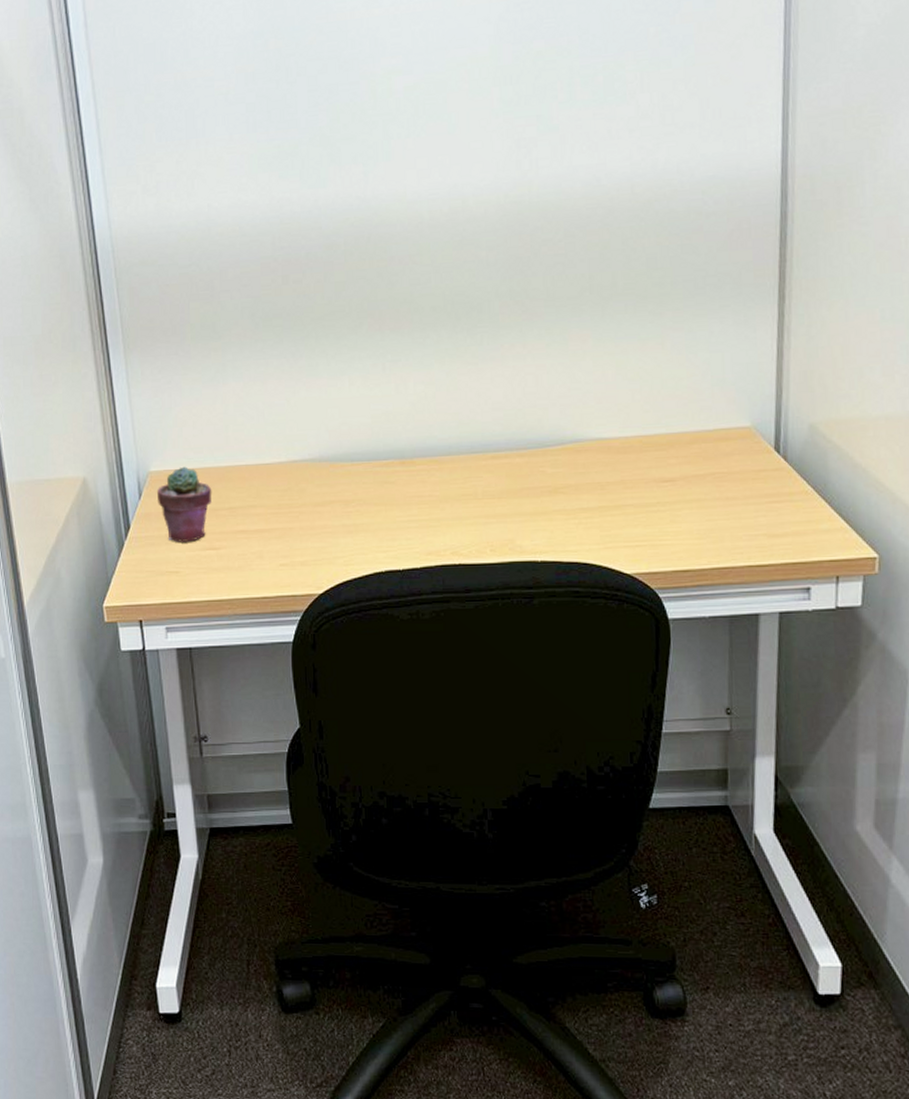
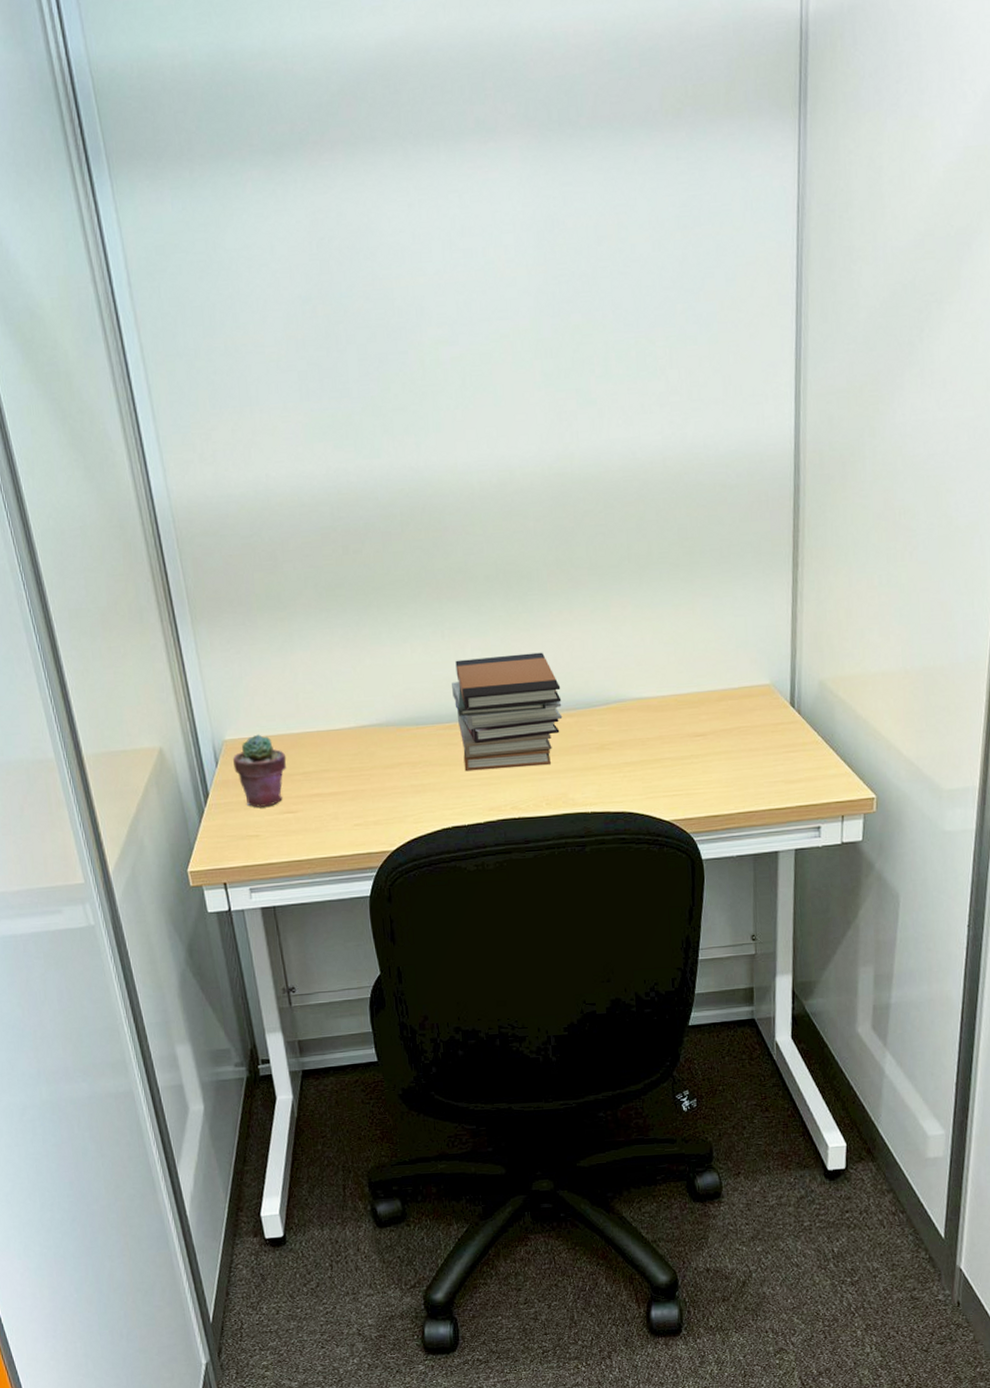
book stack: none [391,387,512,512] -> present [452,652,563,772]

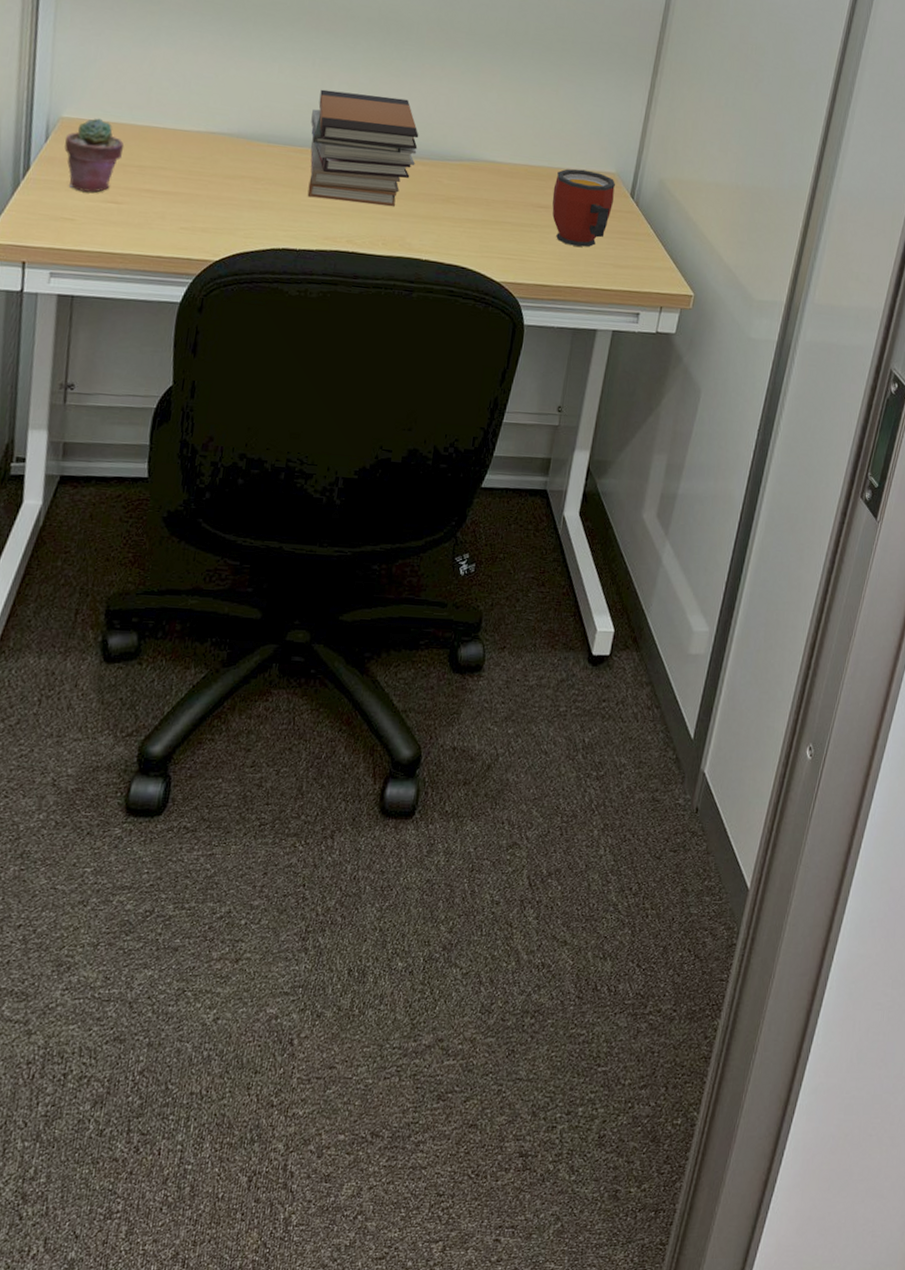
mug: none [707,687,773,770] -> present [552,169,616,247]

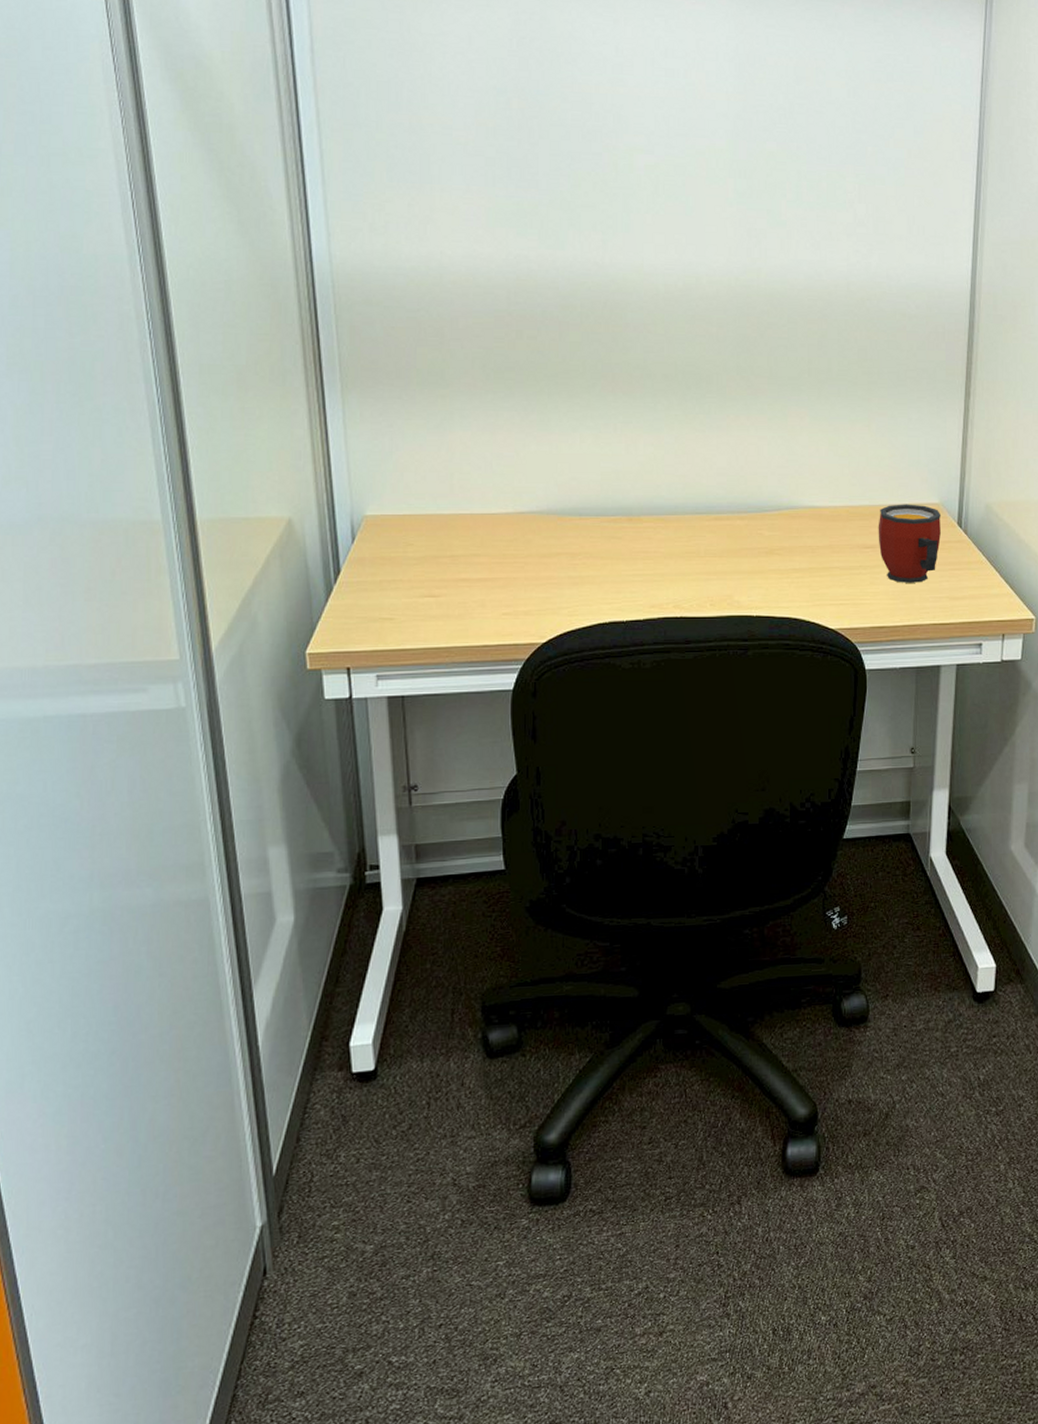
potted succulent: present [64,118,124,193] -> none [371,512,433,589]
book stack: present [307,89,419,207] -> none [621,453,733,567]

